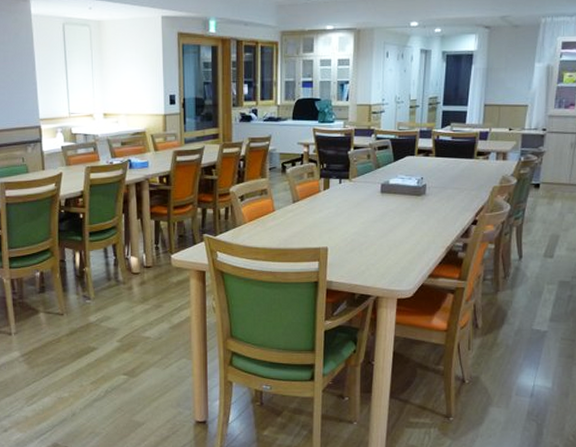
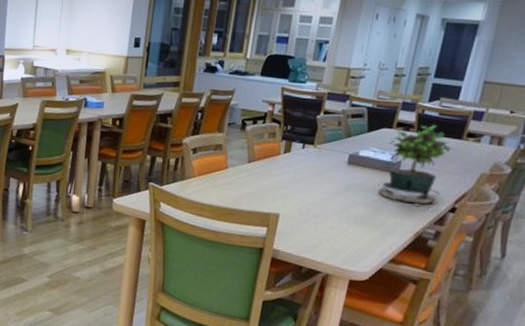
potted plant: none [409,148,467,225] -> present [377,124,452,210]

